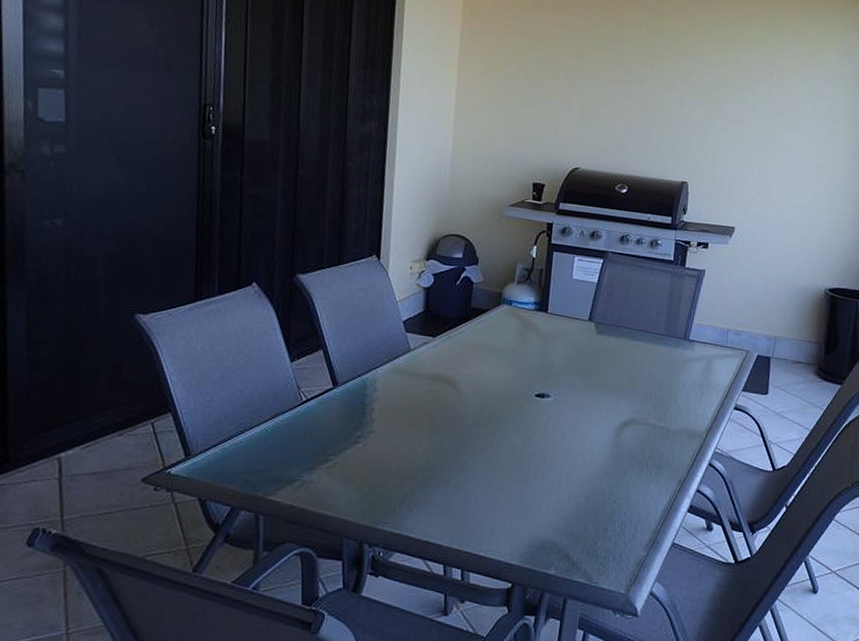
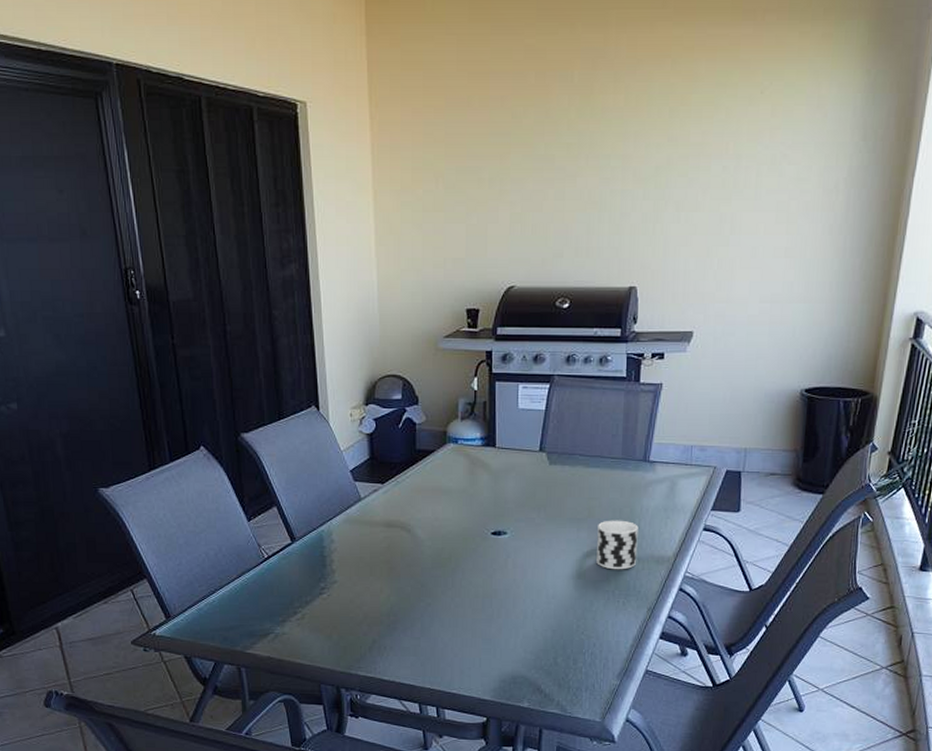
cup: none [633,392,675,441] -> present [597,520,638,570]

